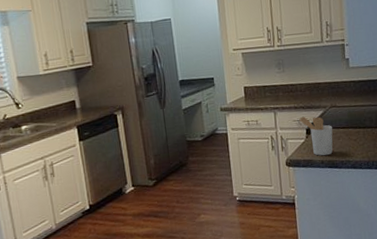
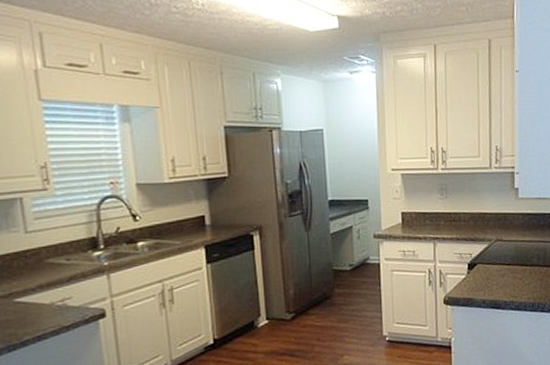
utensil holder: present [298,116,333,156] -> none [460,249,497,295]

